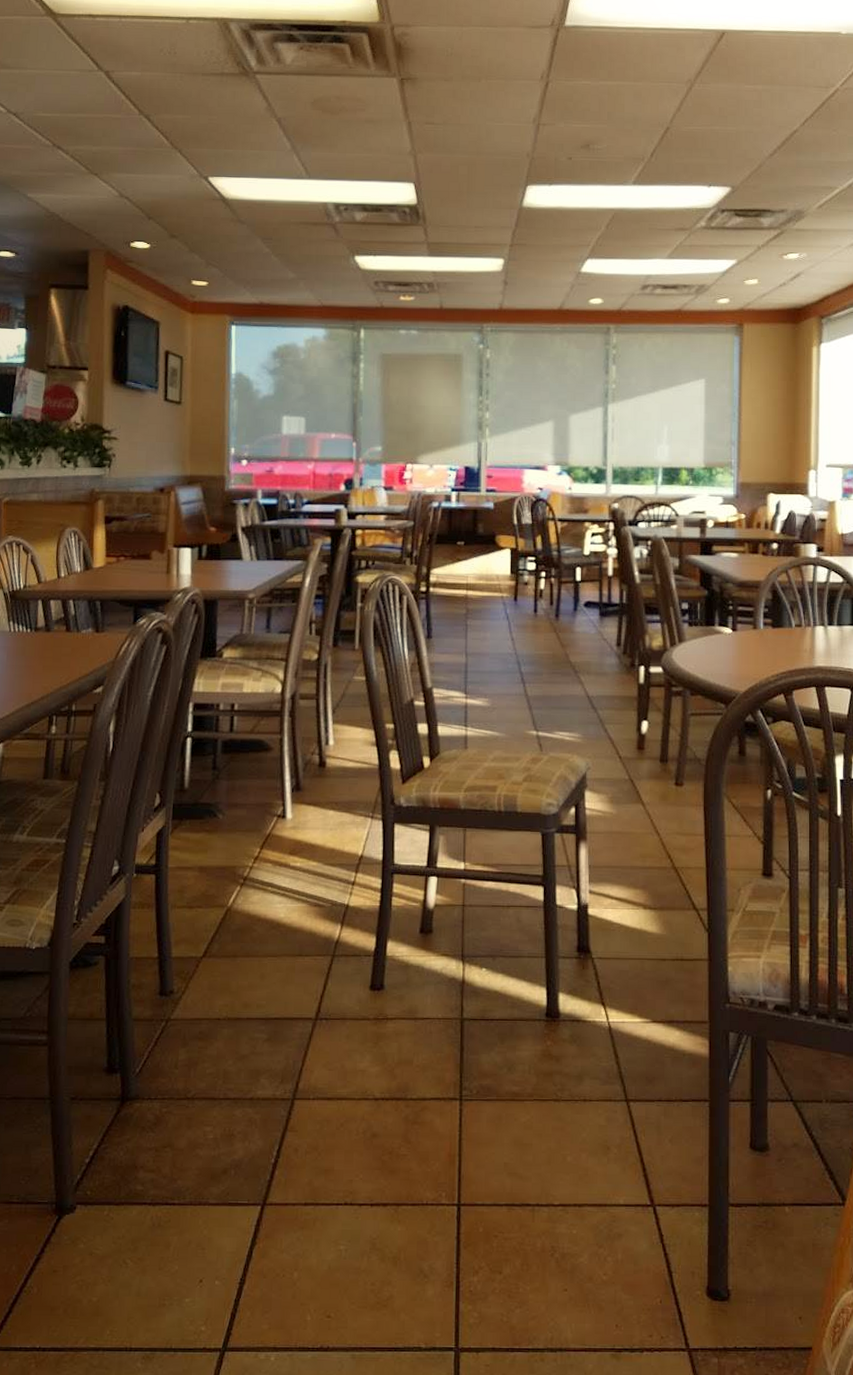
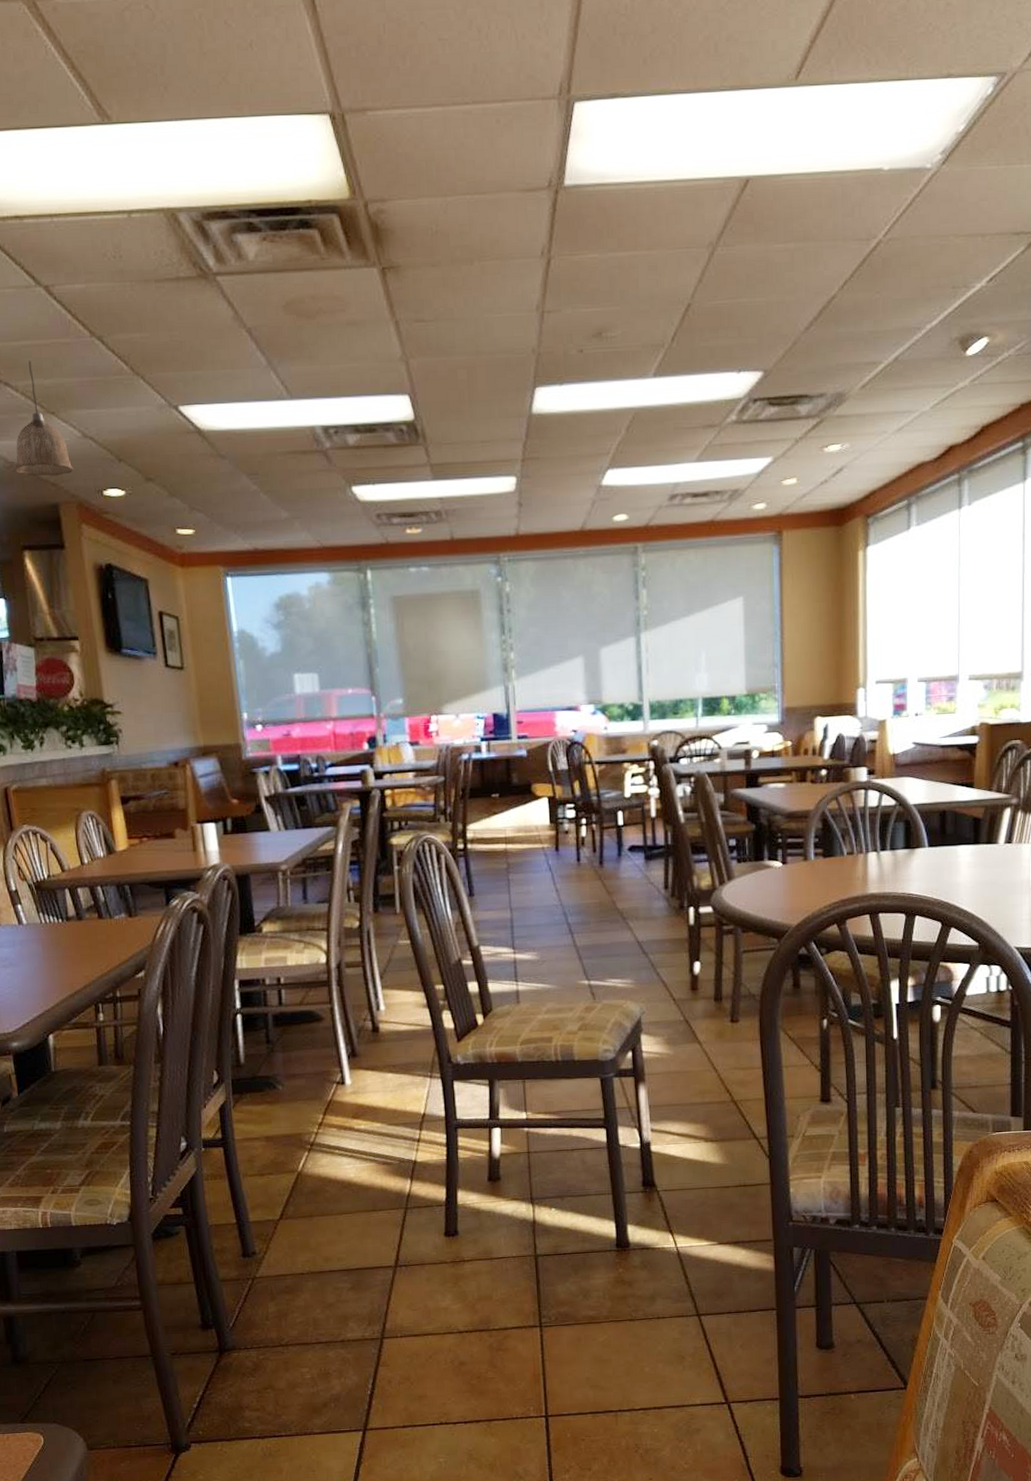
pendant lamp: none [54,130,107,227] -> present [14,361,74,476]

